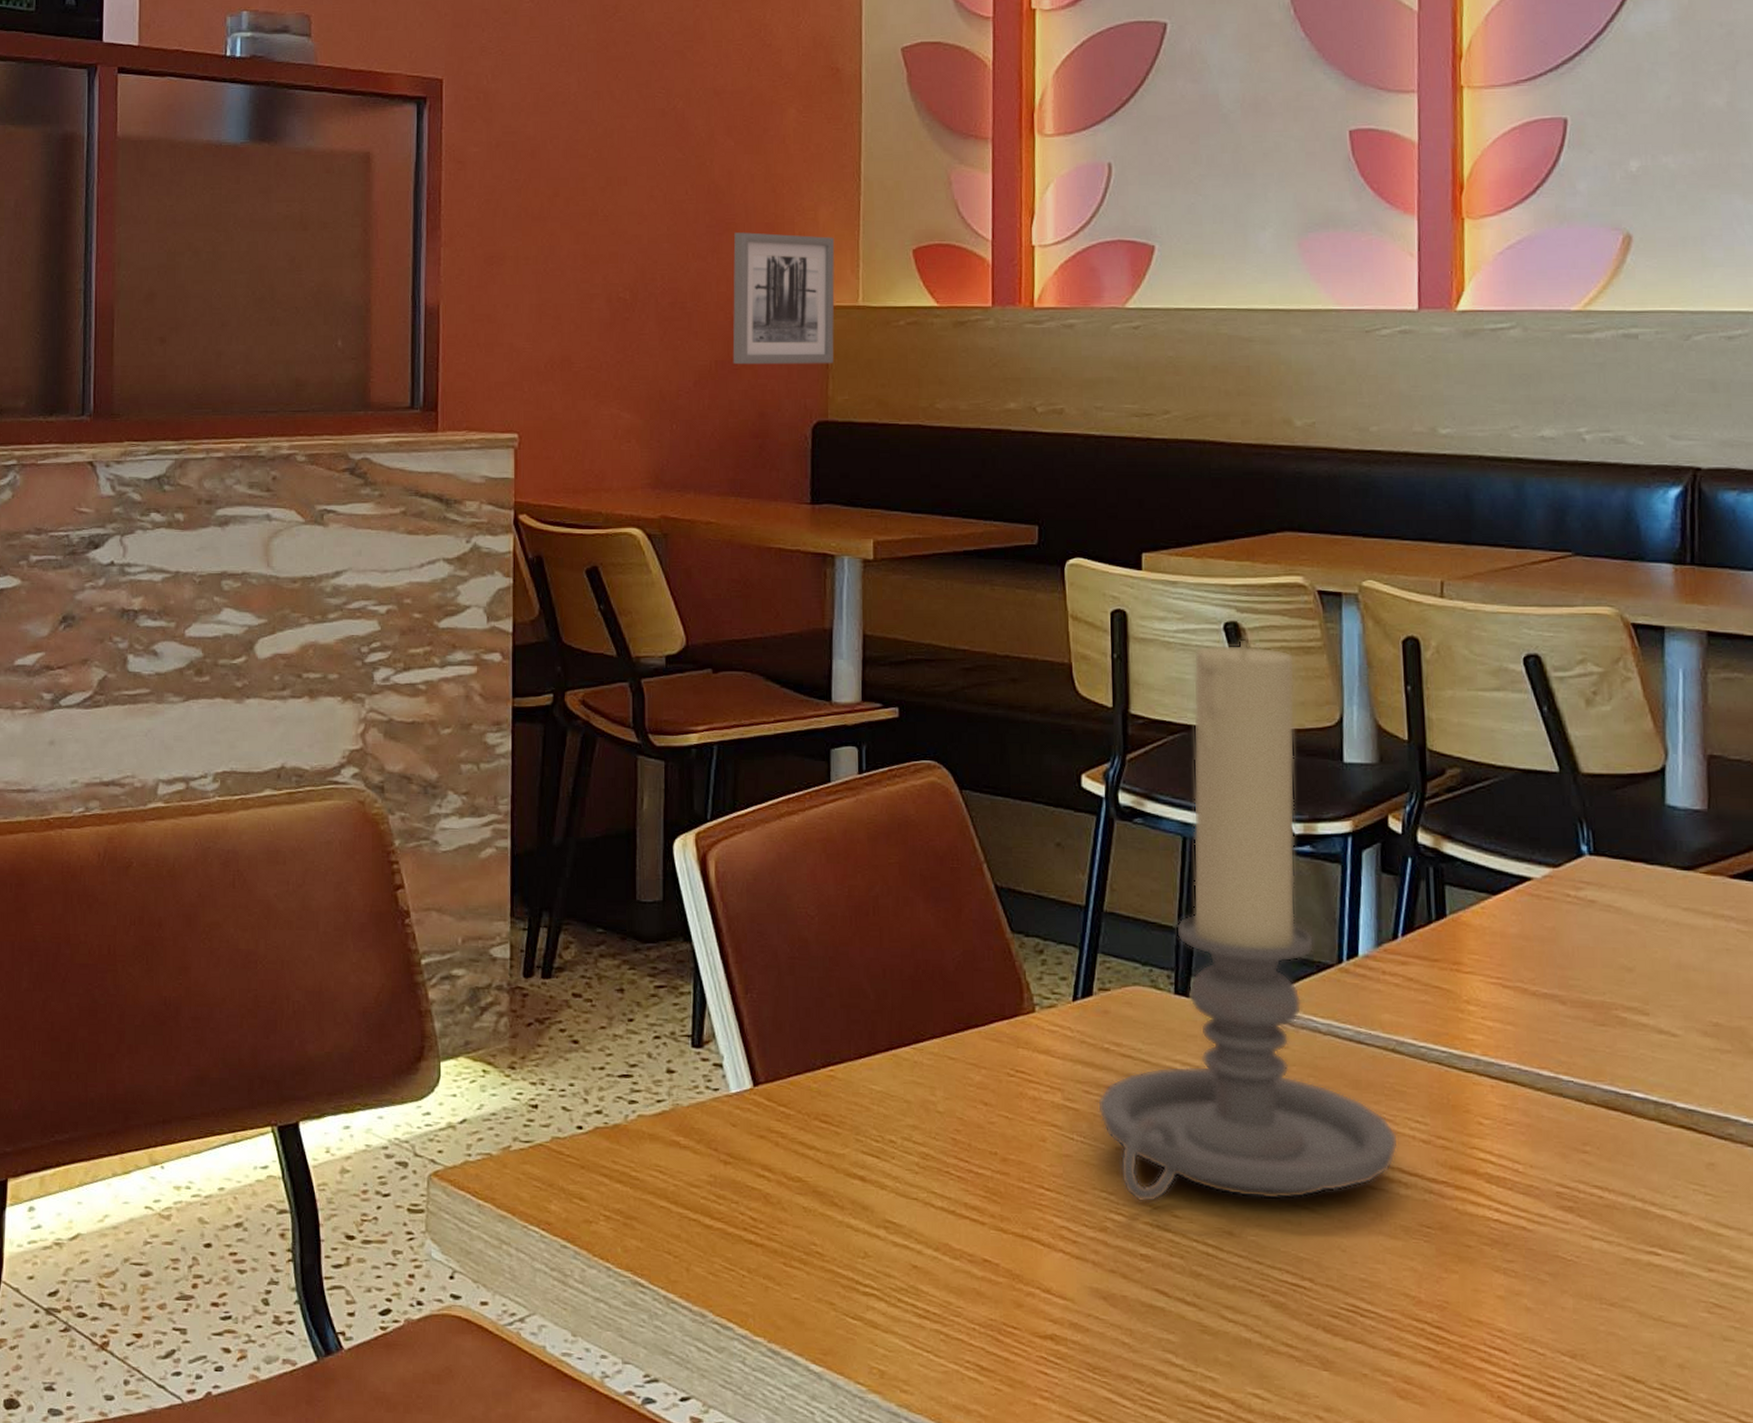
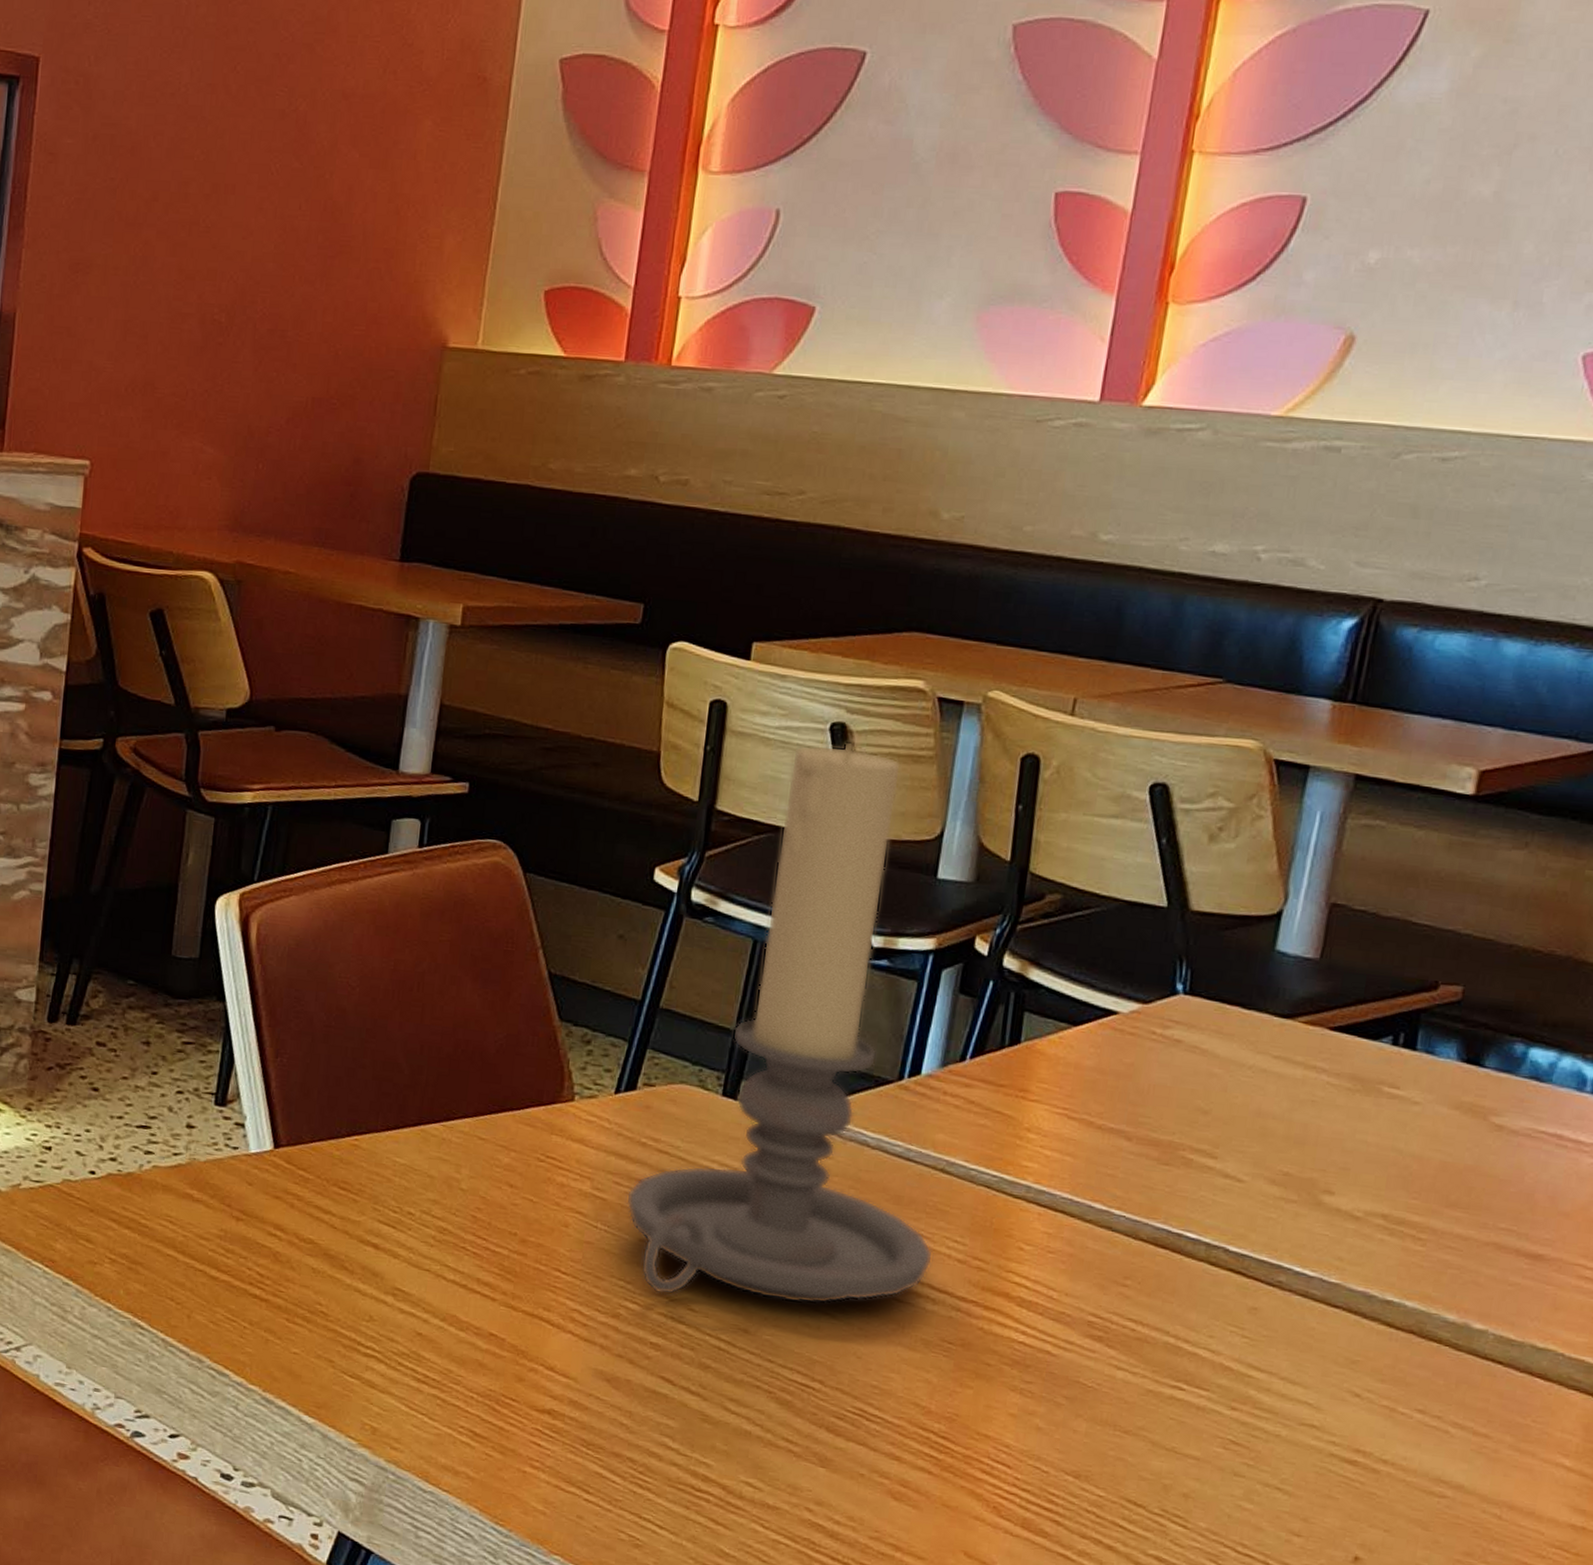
wall art: present [732,232,835,365] -> none [331,257,459,411]

